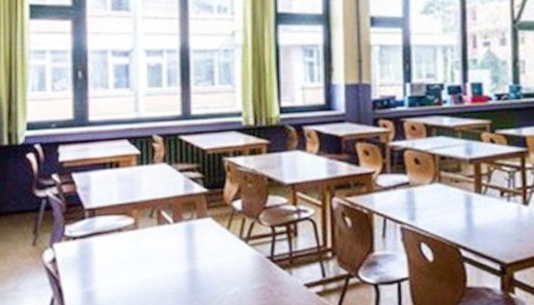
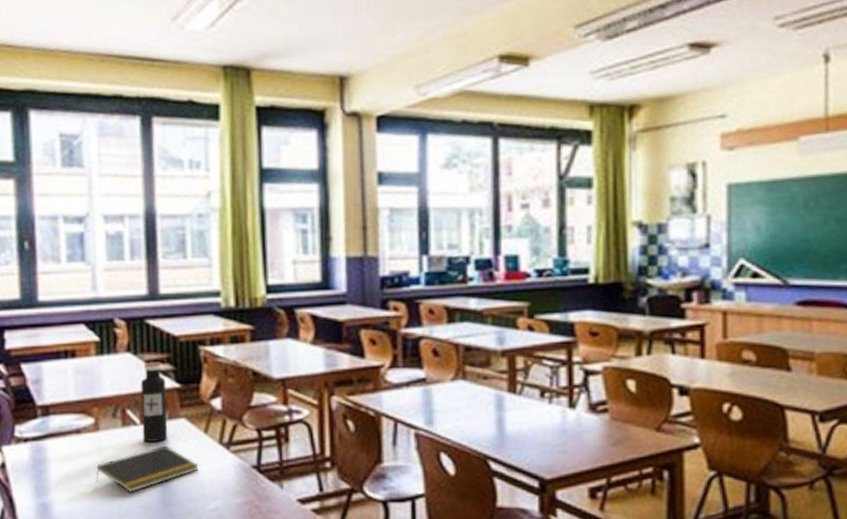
notepad: none [134,240,222,281] -> present [96,445,199,492]
water bottle: none [174,170,196,239] -> present [140,362,168,443]

